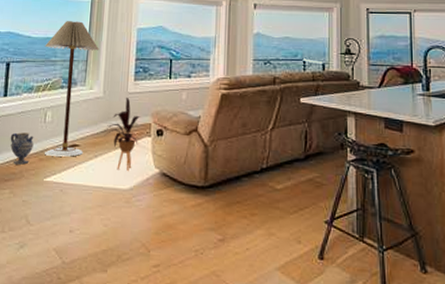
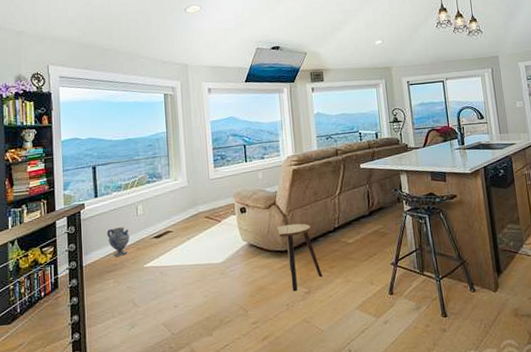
floor lamp: present [45,21,99,157] -> none [127,121,178,245]
house plant: present [104,98,140,172] -> none [193,184,225,248]
stool: none [195,156,242,237] -> present [276,223,323,292]

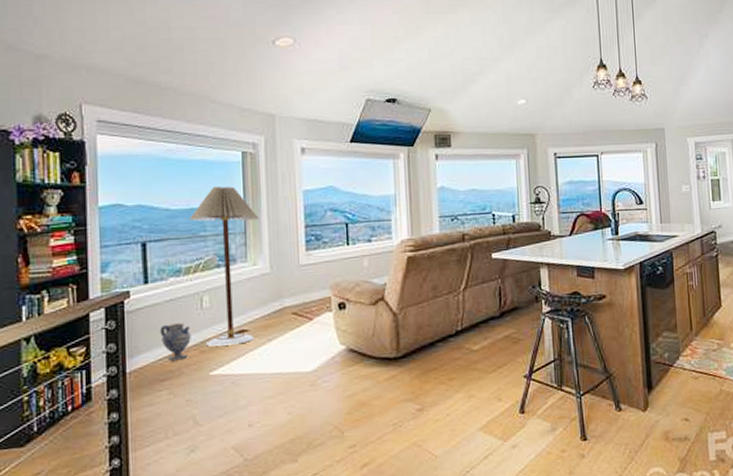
floor lamp: none [127,121,178,245] -> present [189,186,259,346]
stool: present [276,223,323,292] -> none [384,324,440,409]

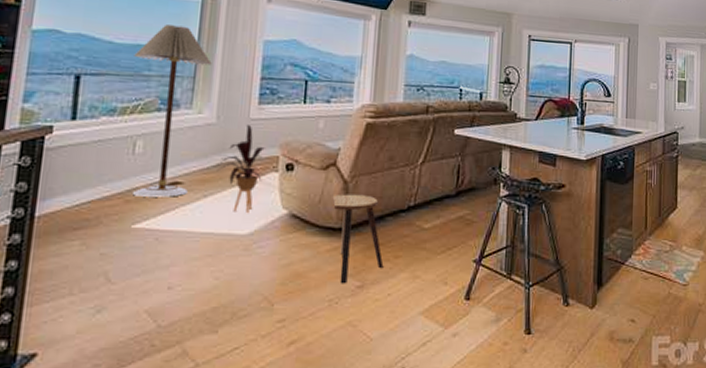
ceramic jug: present [160,323,191,361] -> none [81,167,118,208]
house plant: none [276,271,318,353] -> present [217,125,265,214]
stool: none [384,324,440,409] -> present [332,194,384,284]

